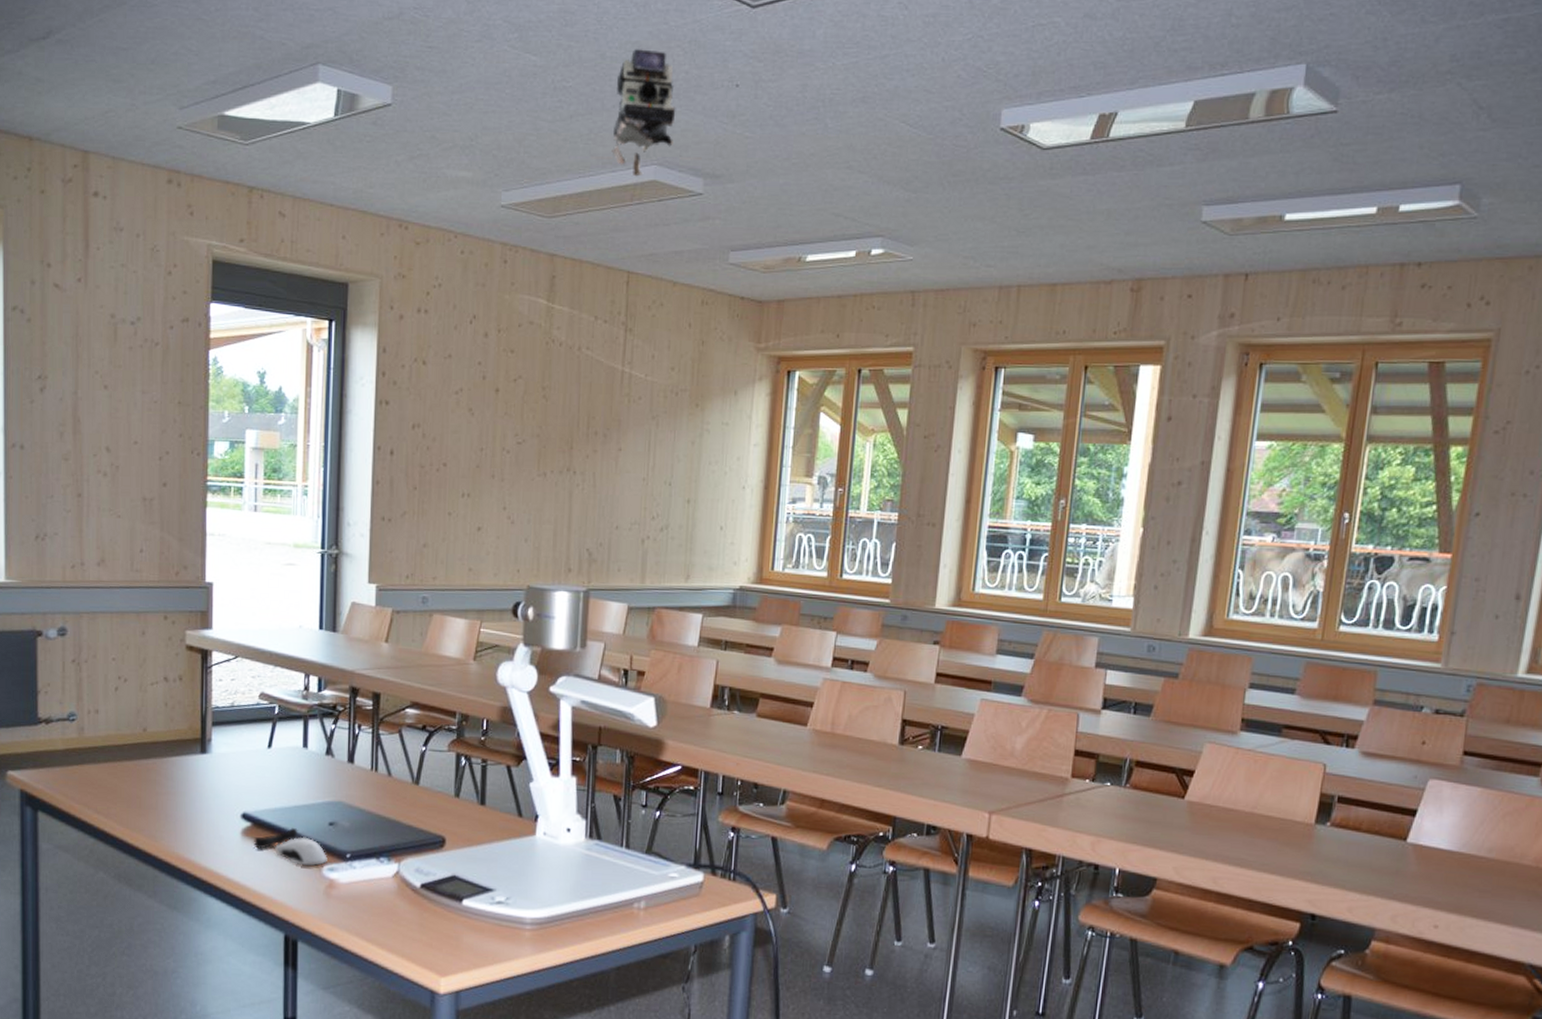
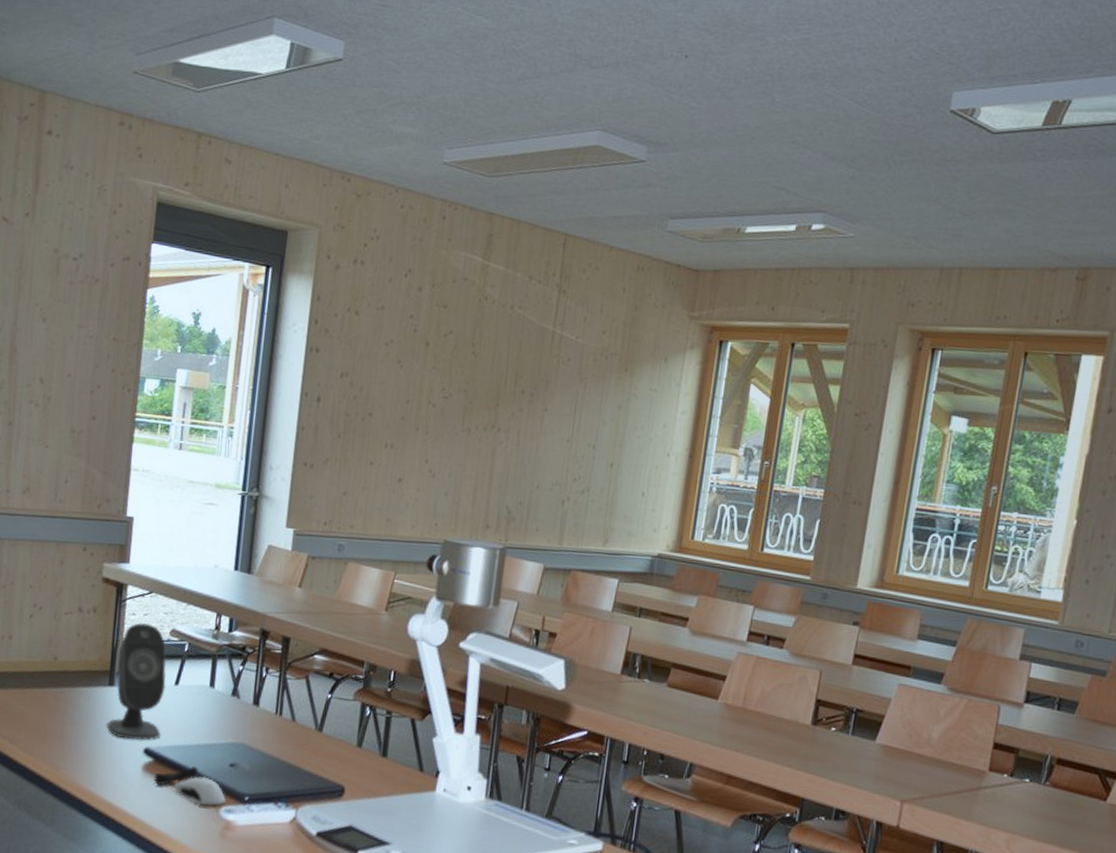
speaker: none [202,687,259,806] -> present [106,622,167,741]
camera: present [612,49,676,177] -> none [557,16,624,141]

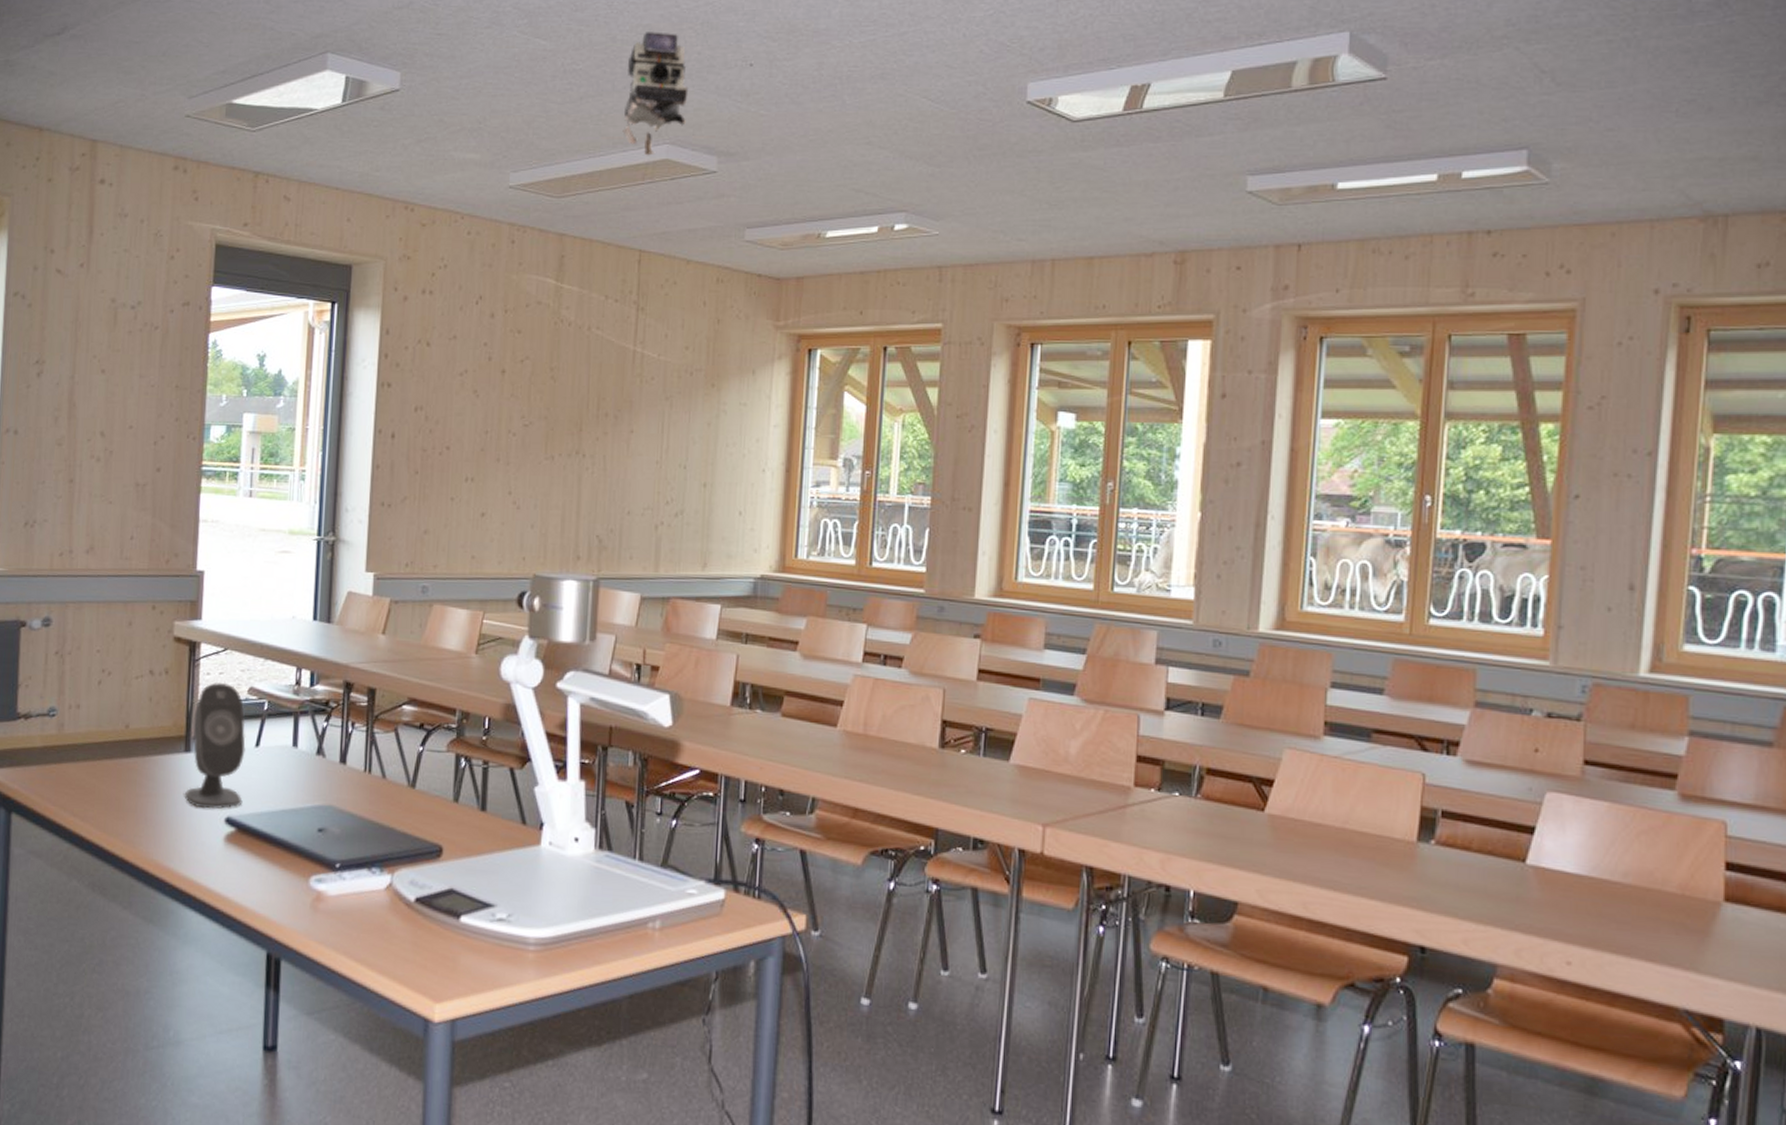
computer mouse: present [154,766,226,806] -> none [237,834,315,877]
camera: none [557,16,624,141] -> present [622,32,689,156]

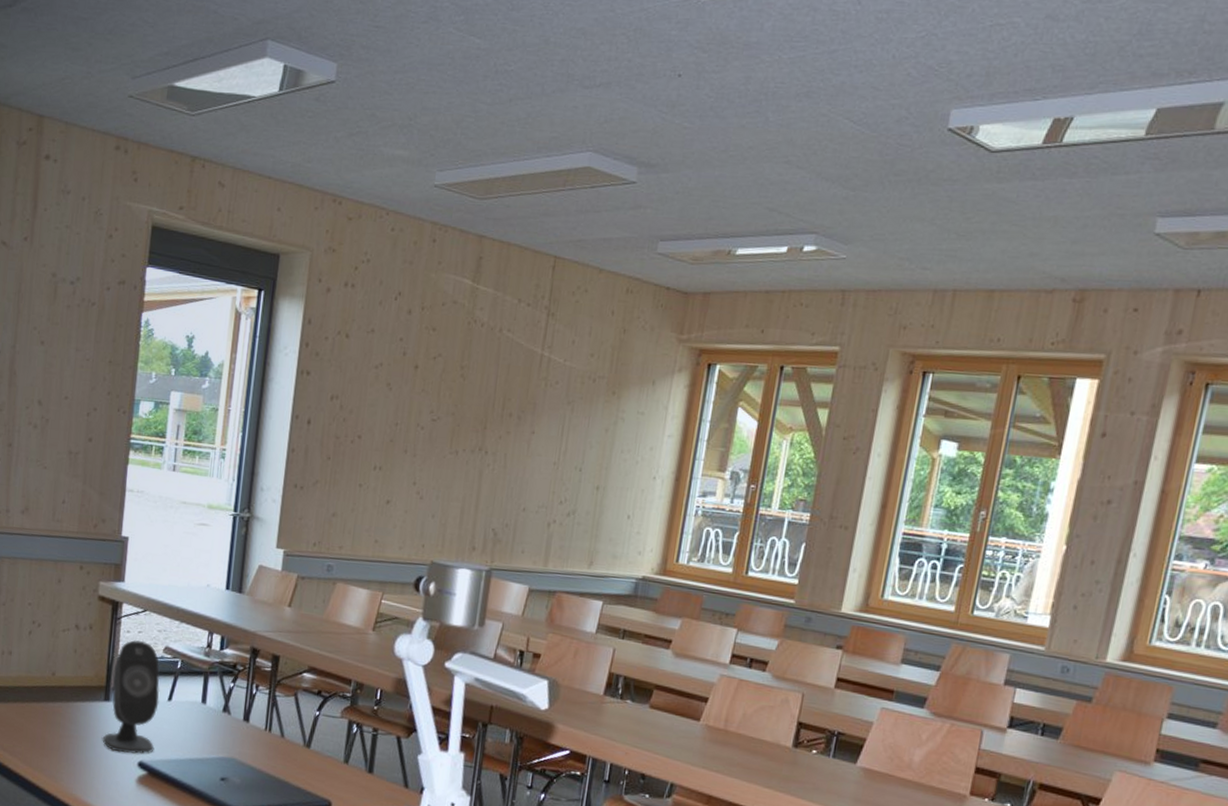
camera: present [622,32,689,156] -> none [548,35,617,163]

